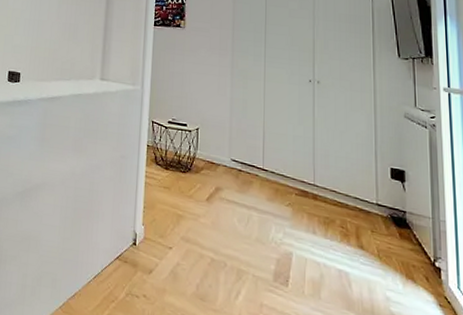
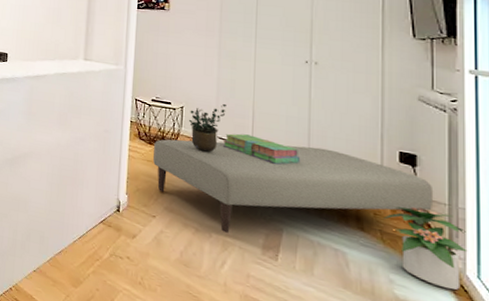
ottoman: none [170,163,420,261] -> present [153,139,434,233]
potted plant: none [203,124,239,177] -> present [188,103,226,153]
stack of books: none [237,155,307,186] -> present [223,133,301,165]
potted plant: none [379,222,449,302] -> present [383,206,468,290]

